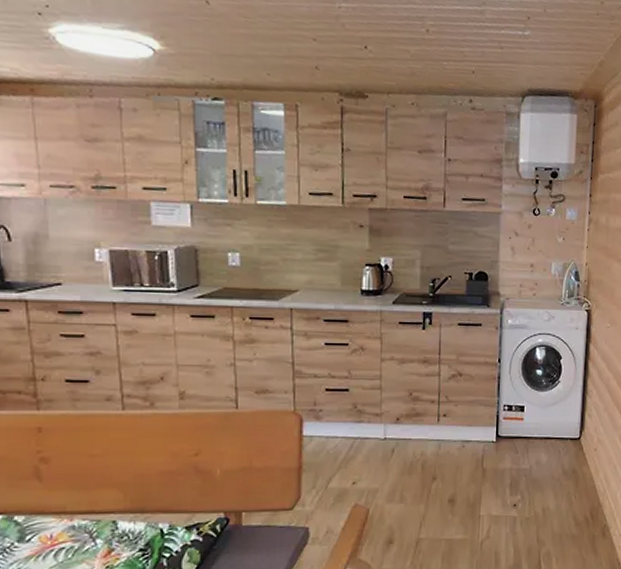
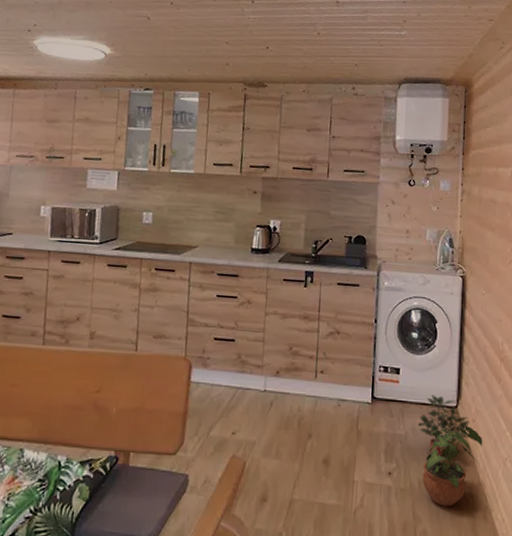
potted plant: none [541,429,592,485] -> present [417,394,470,456]
potted plant: none [546,455,604,529] -> present [422,426,483,507]

